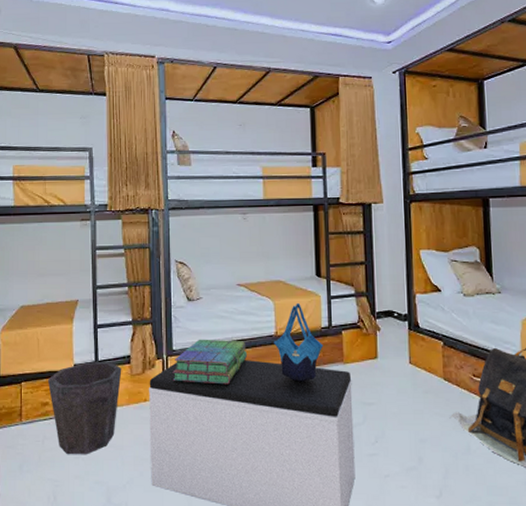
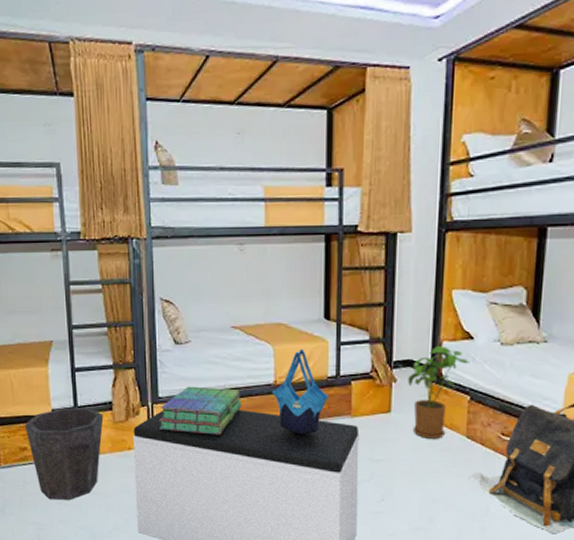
house plant: none [390,298,440,382] -> present [408,346,470,439]

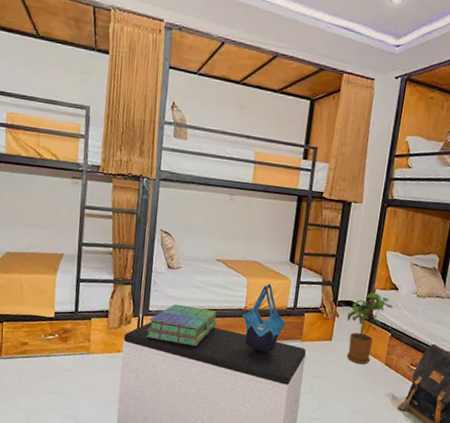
waste bin: present [24,407,104,500] -> none [28,311,100,391]

